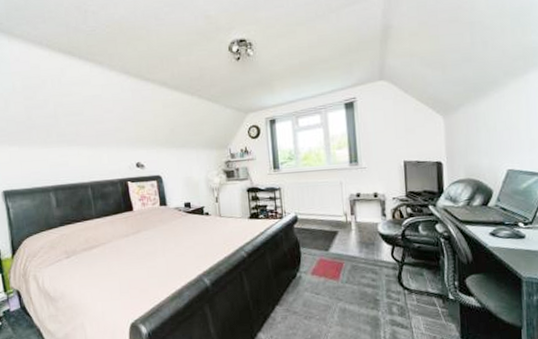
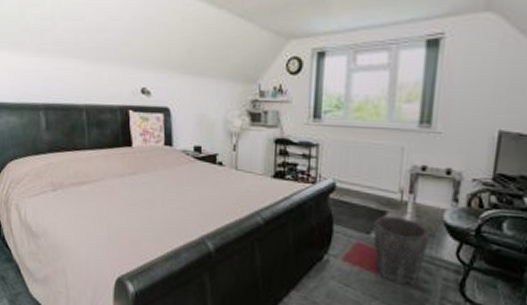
waste bin: none [329,233,372,285] -> present [372,215,432,285]

